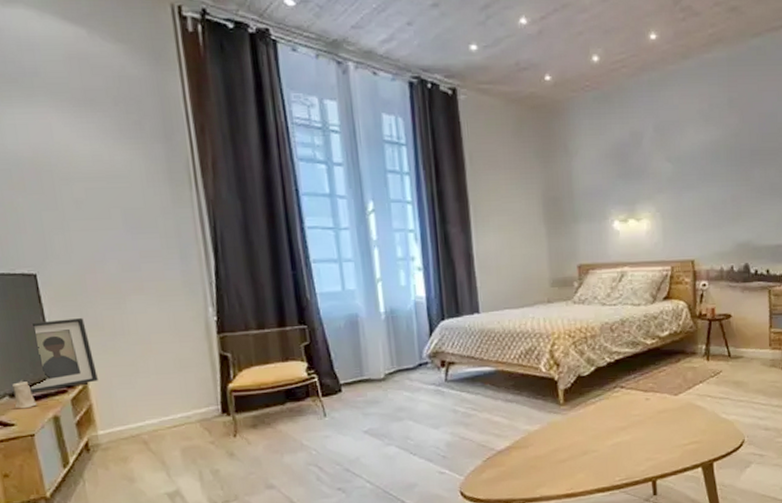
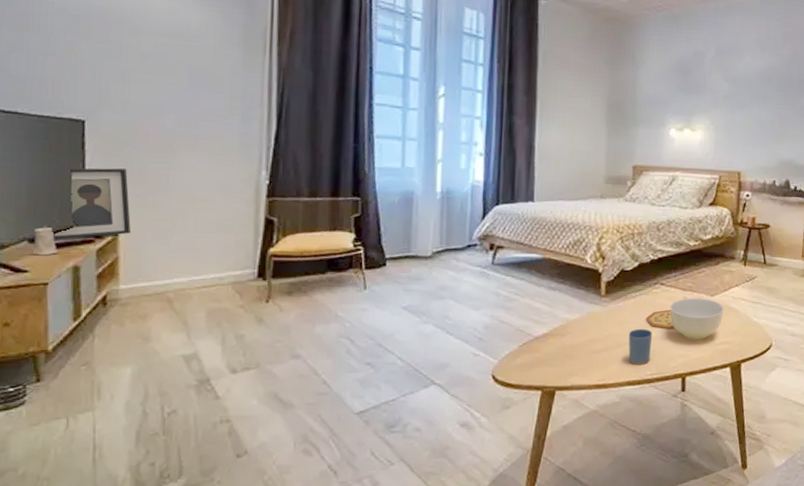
mug: none [592,434,618,472] -> present [628,328,653,365]
decorative tray: none [608,412,640,433] -> present [645,309,675,329]
bowl: none [632,398,690,442] -> present [670,298,724,340]

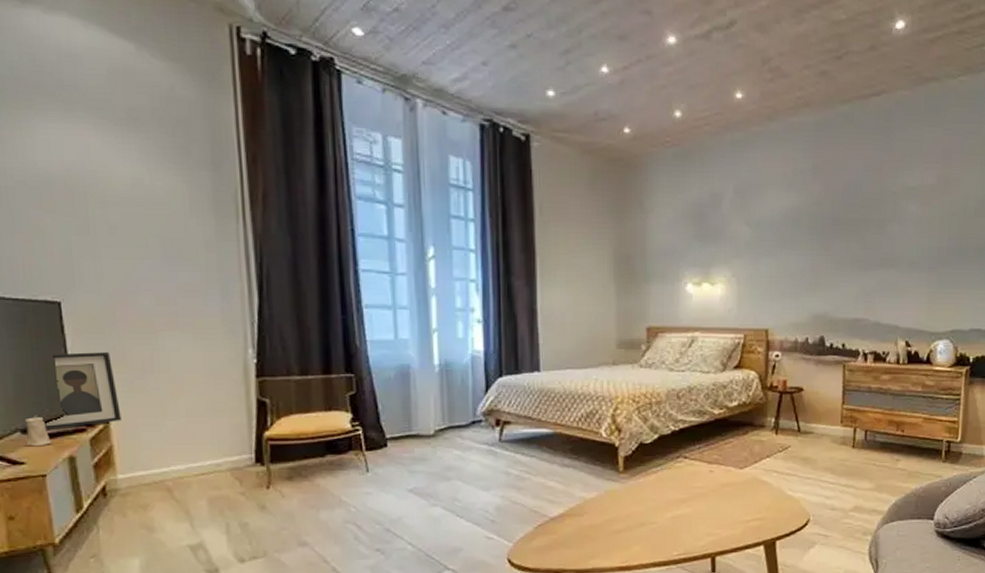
mug: present [628,328,653,365] -> none [651,506,677,545]
decorative tray: present [645,309,675,329] -> none [669,484,701,506]
bowl: present [670,298,724,340] -> none [695,471,755,517]

